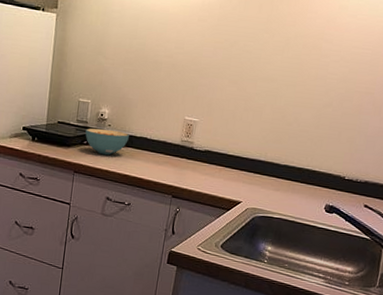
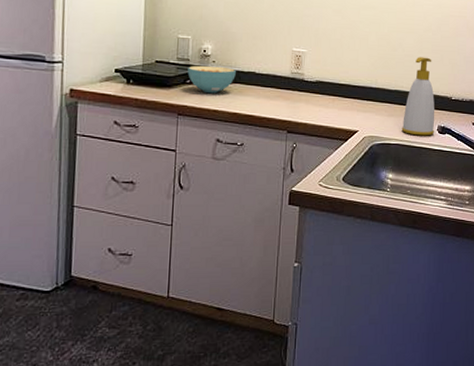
soap bottle: none [286,133,329,214] -> present [401,57,435,136]

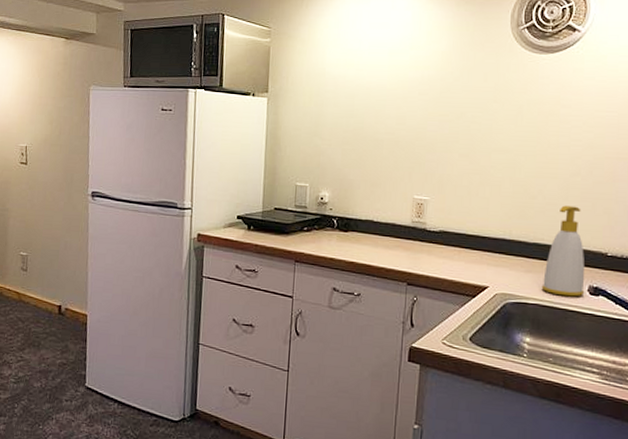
cereal bowl: present [188,65,236,94] -> none [305,213,353,242]

